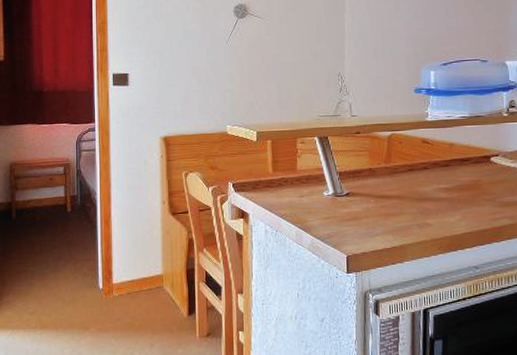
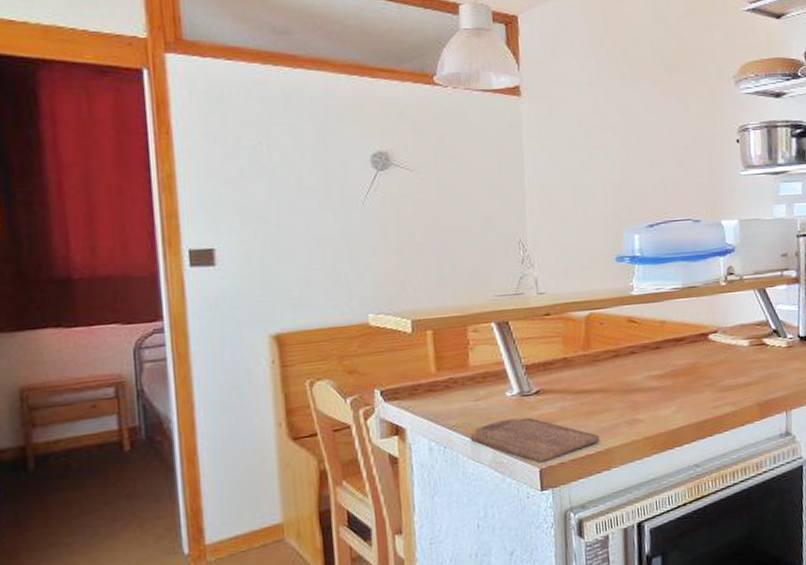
cutting board: none [296,213,396,251] -> present [471,417,600,463]

